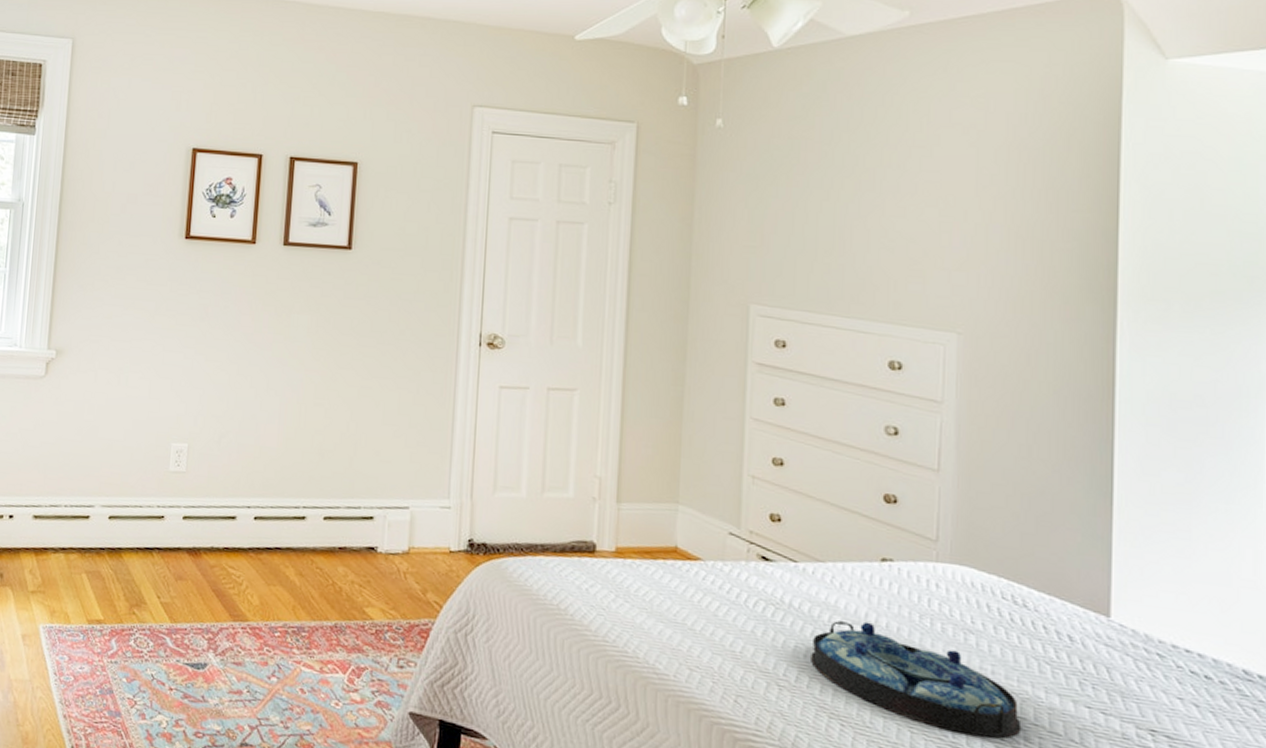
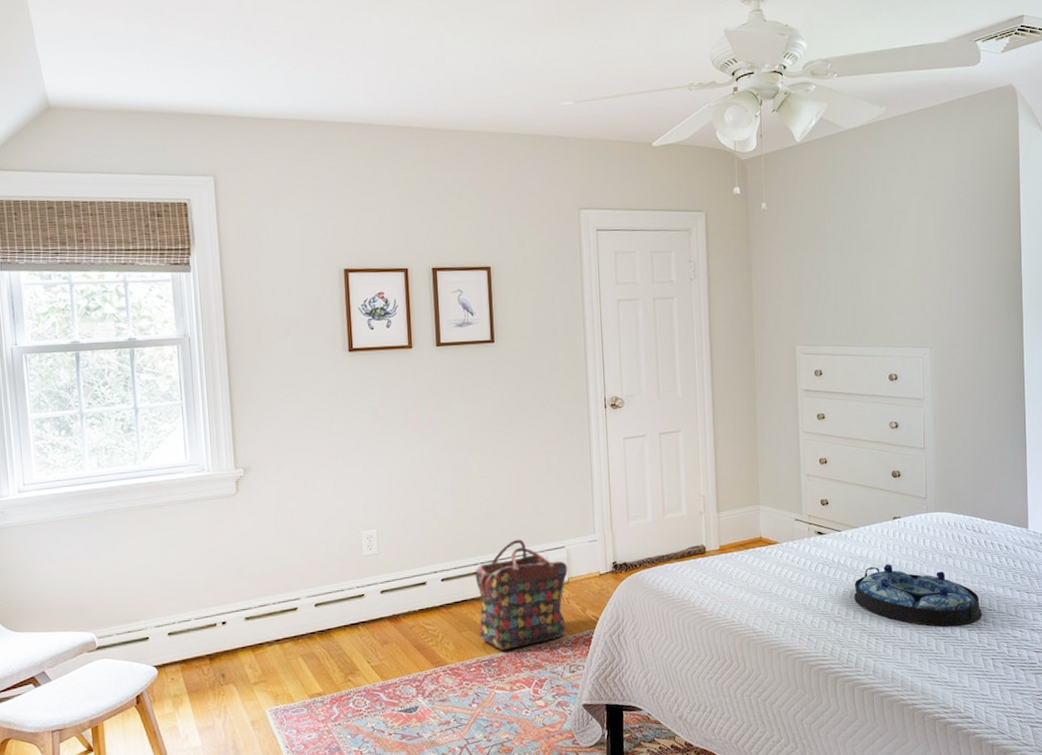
backpack: none [291,486,410,621] -> present [475,539,568,651]

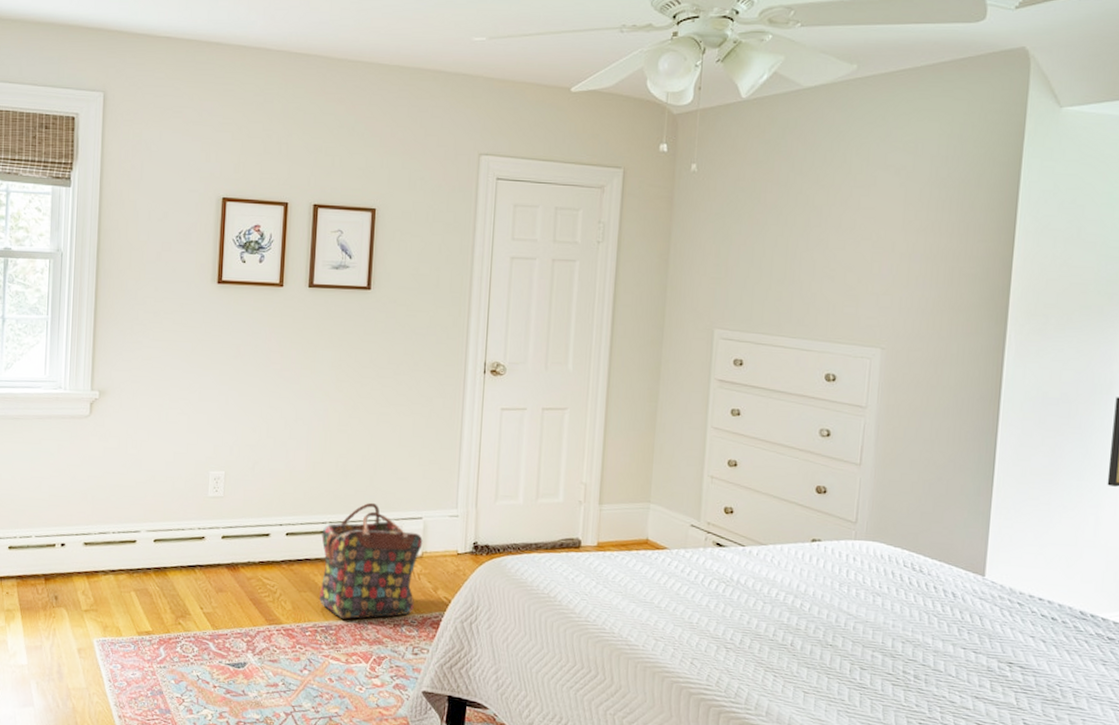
serving tray: present [854,564,982,627] -> none [752,591,913,678]

